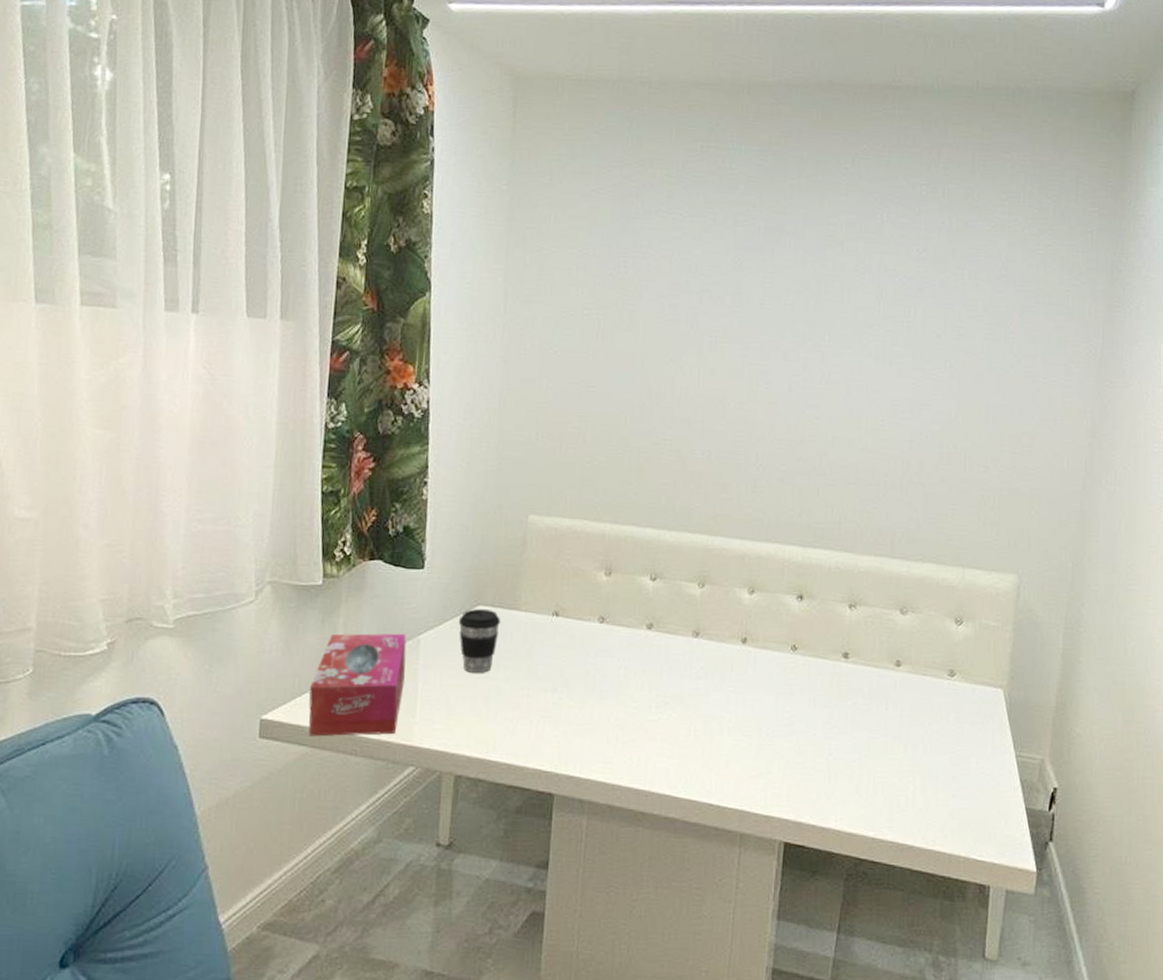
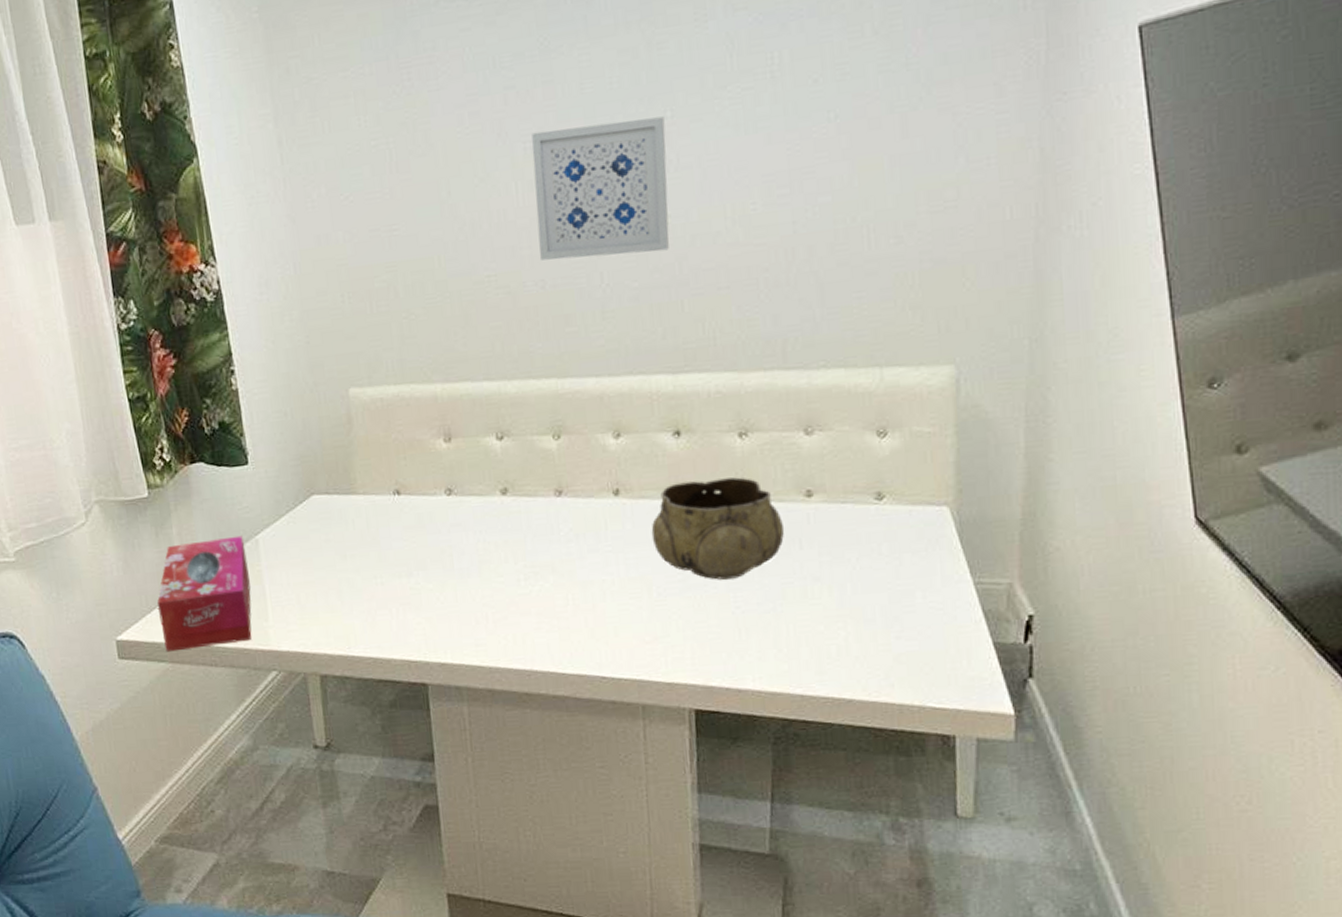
coffee cup: present [458,609,500,674] -> none [294,498,340,568]
wall art: none [710,330,823,445] -> present [532,116,670,261]
decorative bowl: none [768,639,875,729] -> present [651,477,784,580]

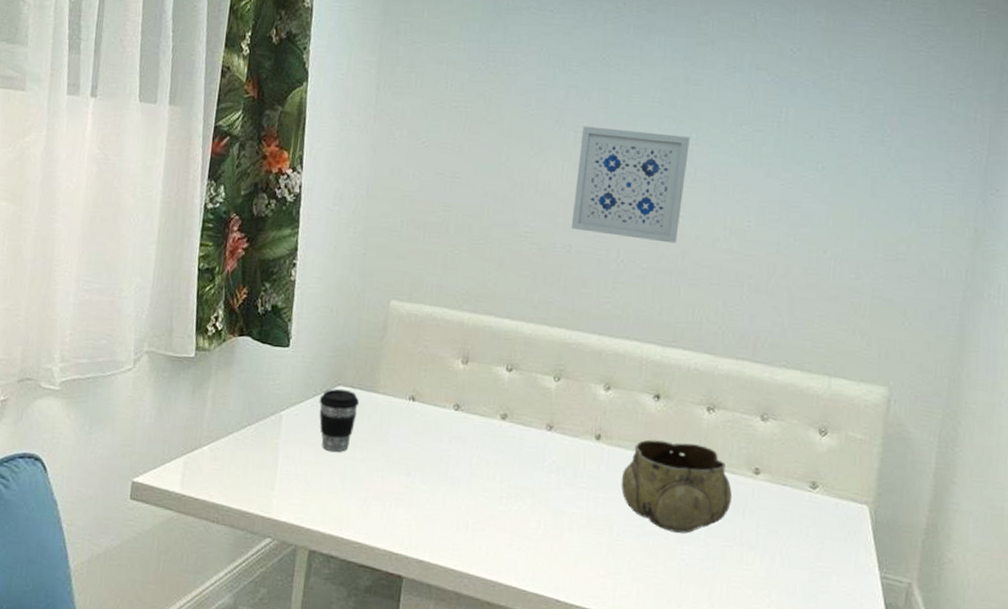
tissue box: present [157,535,252,652] -> none [175,405,270,506]
coffee cup: none [294,498,340,568] -> present [319,389,359,453]

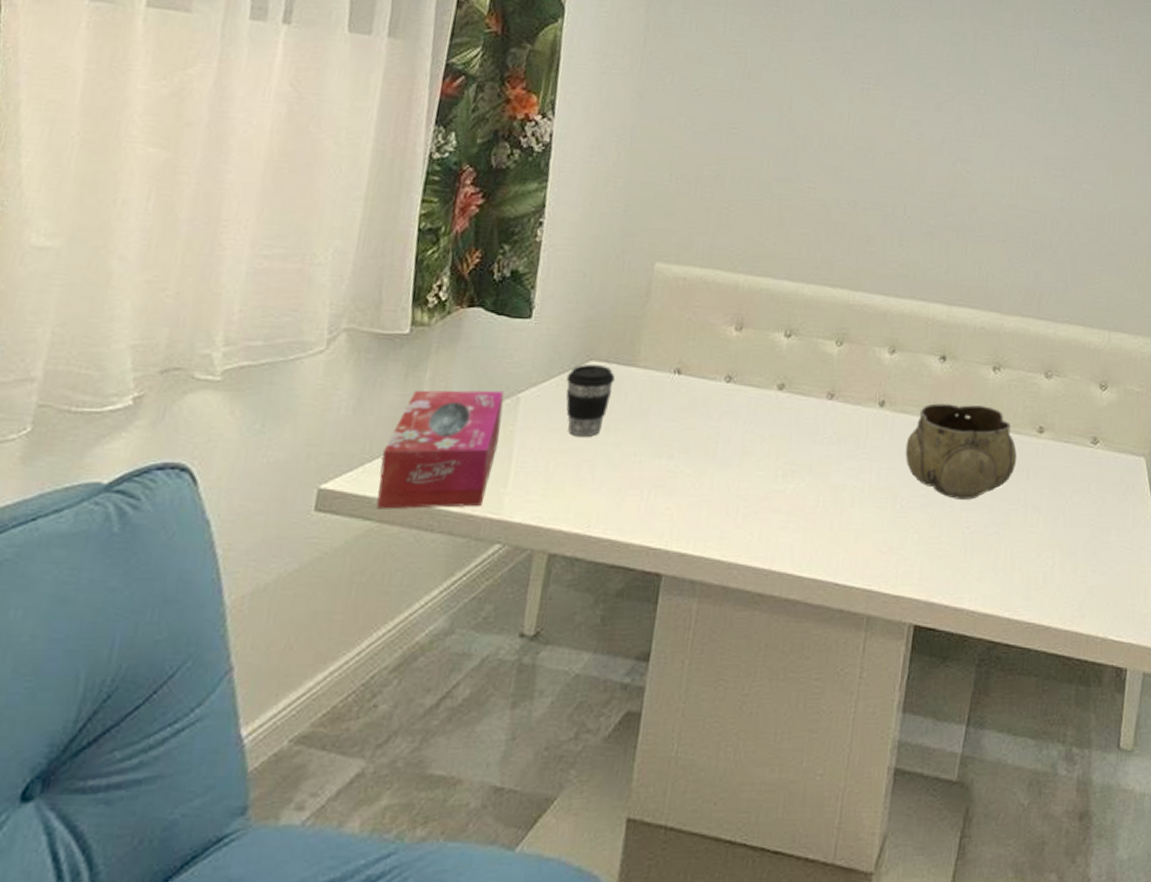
tissue box: none [175,405,270,506] -> present [376,390,505,509]
wall art: present [572,126,690,244] -> none [857,77,978,200]

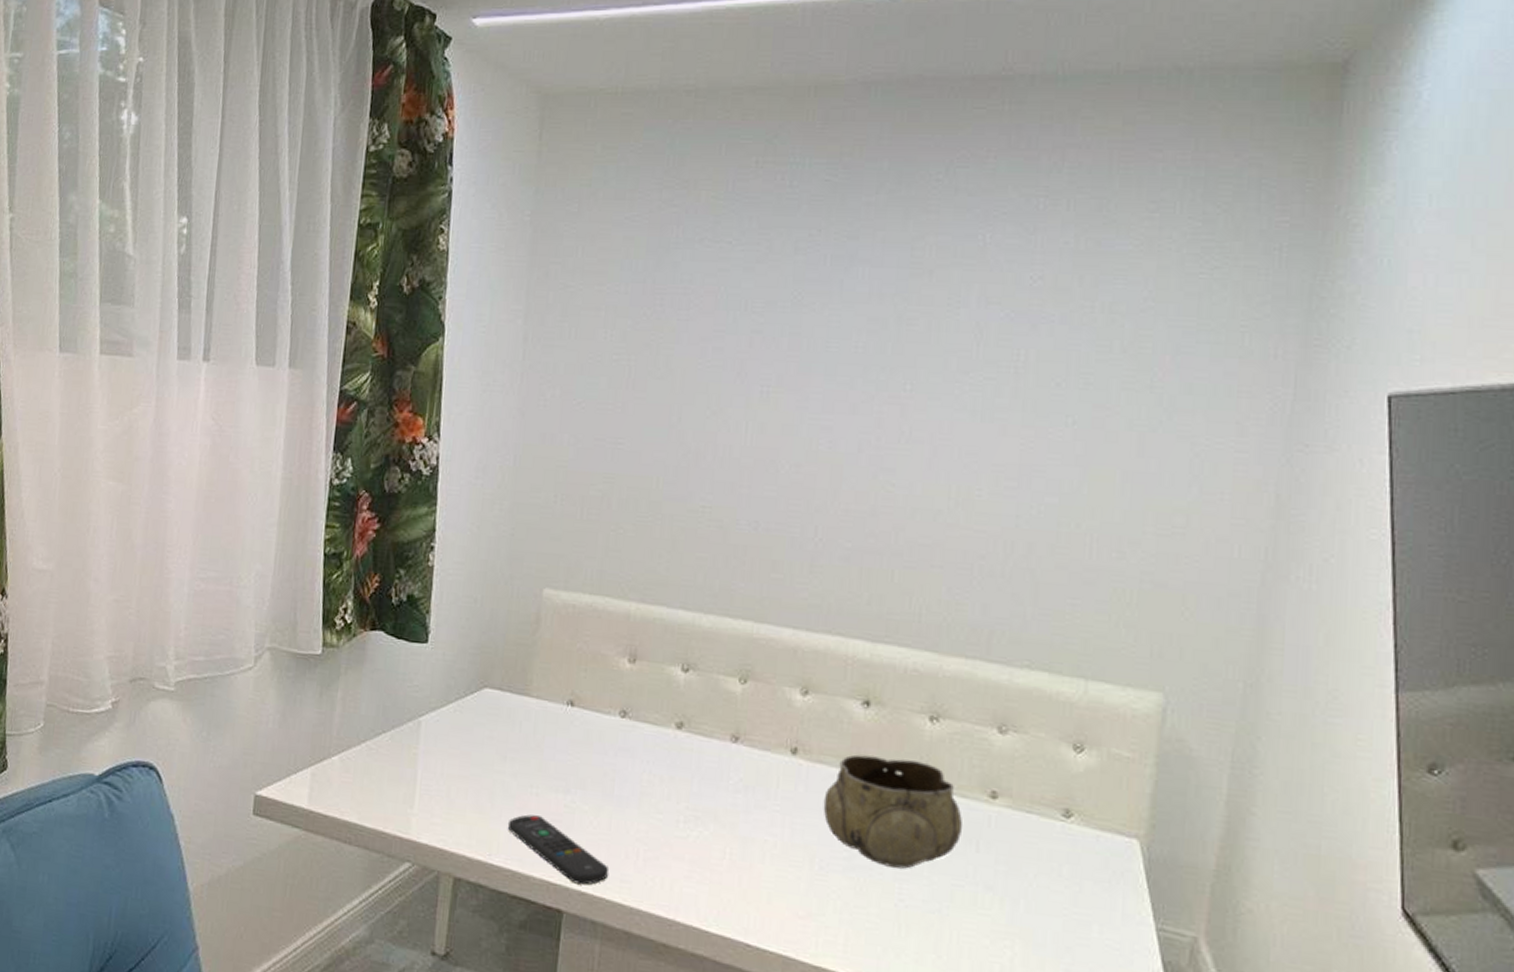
tissue box: present [376,390,505,509] -> none [302,709,407,825]
coffee cup: present [566,364,615,438] -> none [462,691,509,765]
remote control: none [608,483,710,546] -> present [507,814,610,885]

